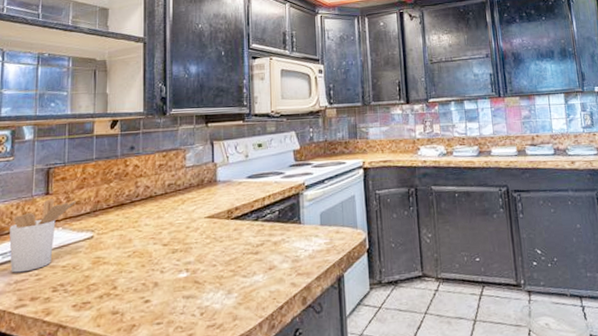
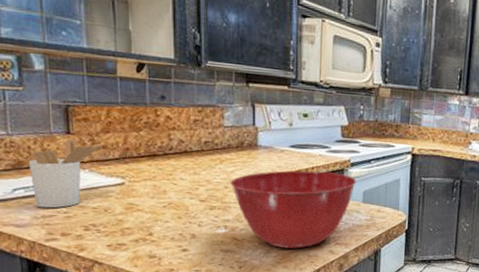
mixing bowl: none [192,197,313,287] -> present [230,170,357,249]

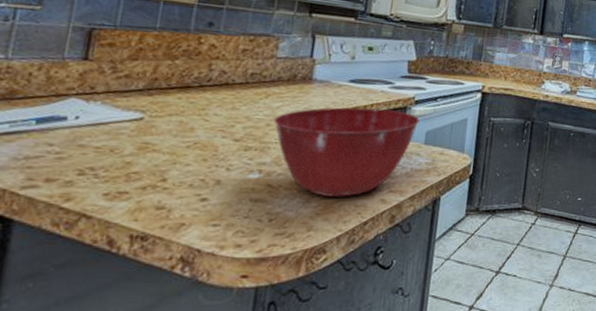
utensil holder: present [28,138,102,209] -> none [19,65,125,148]

